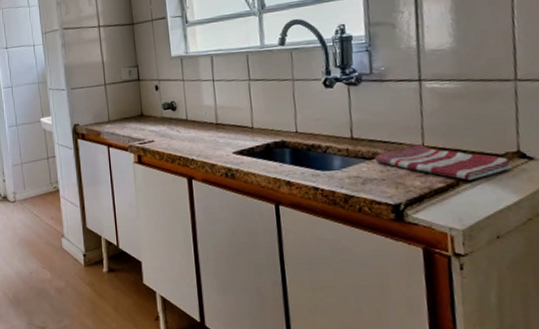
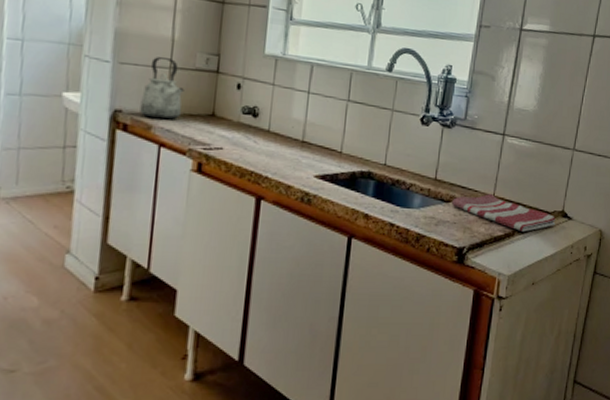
kettle: none [90,77,119,127] -> present [140,57,185,120]

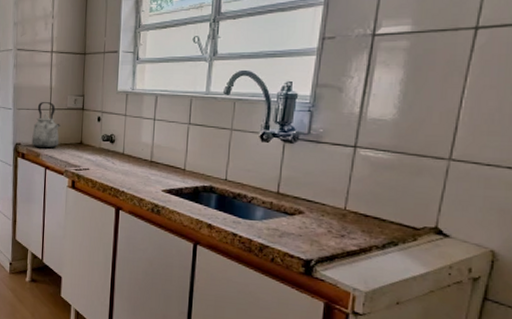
dish towel: present [452,194,555,232] -> none [297,208,426,248]

